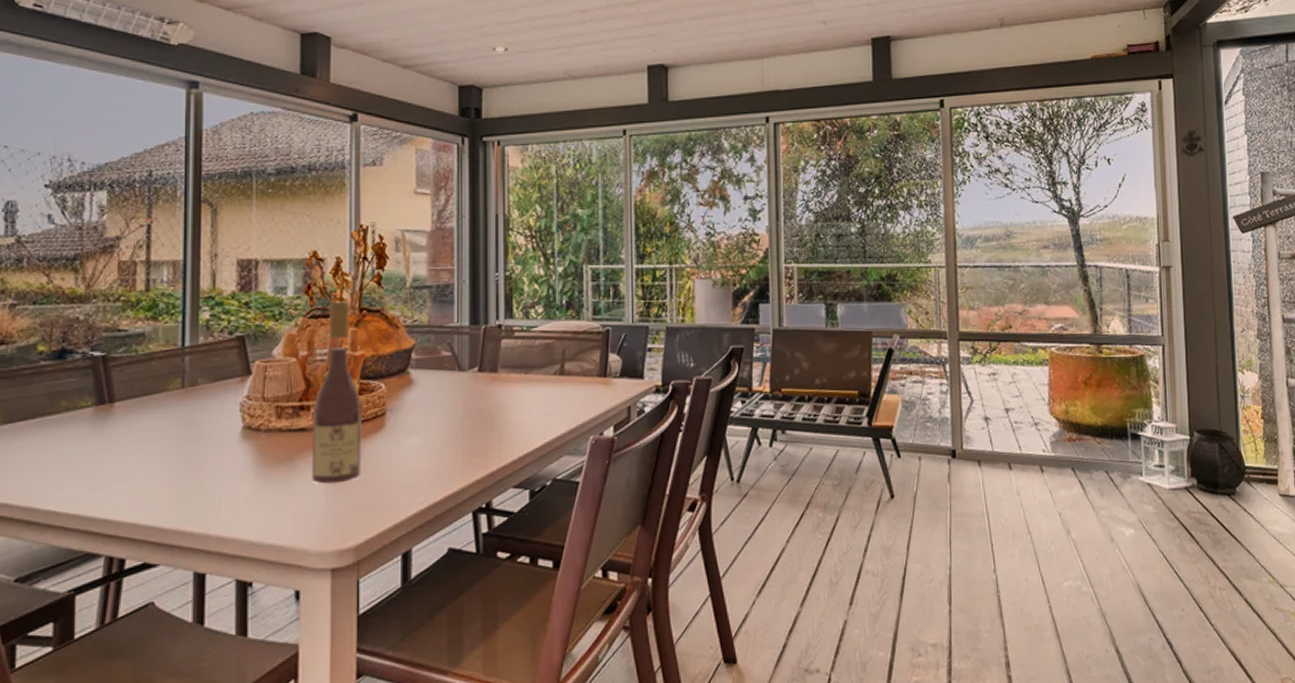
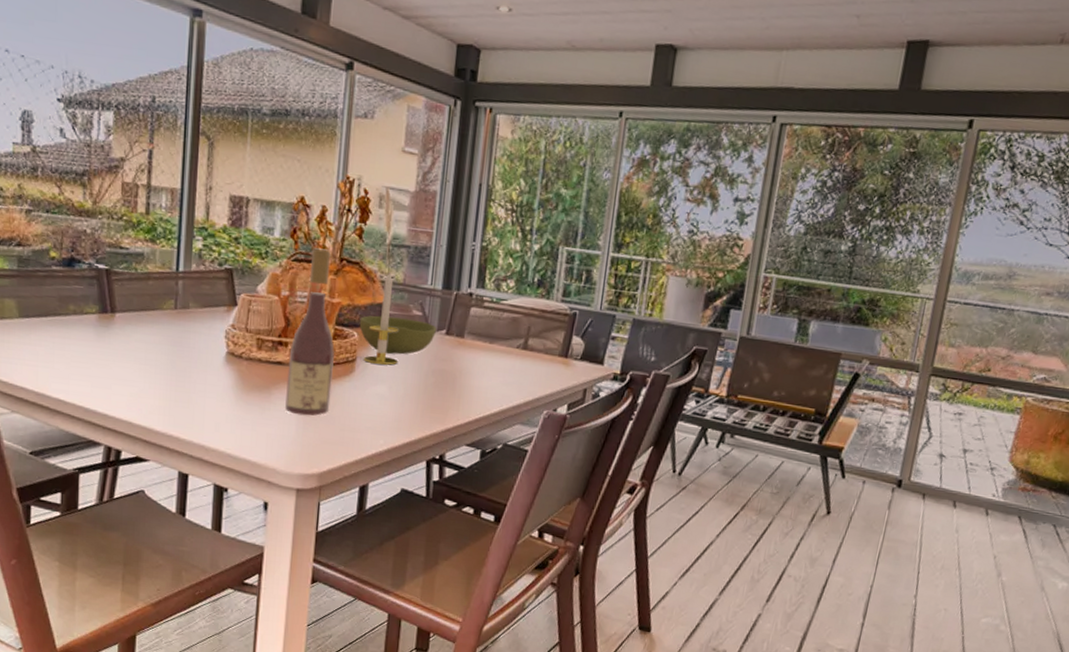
bowl: none [386,361,468,401] -> present [359,315,436,355]
candle: none [393,315,431,414] -> present [363,271,399,365]

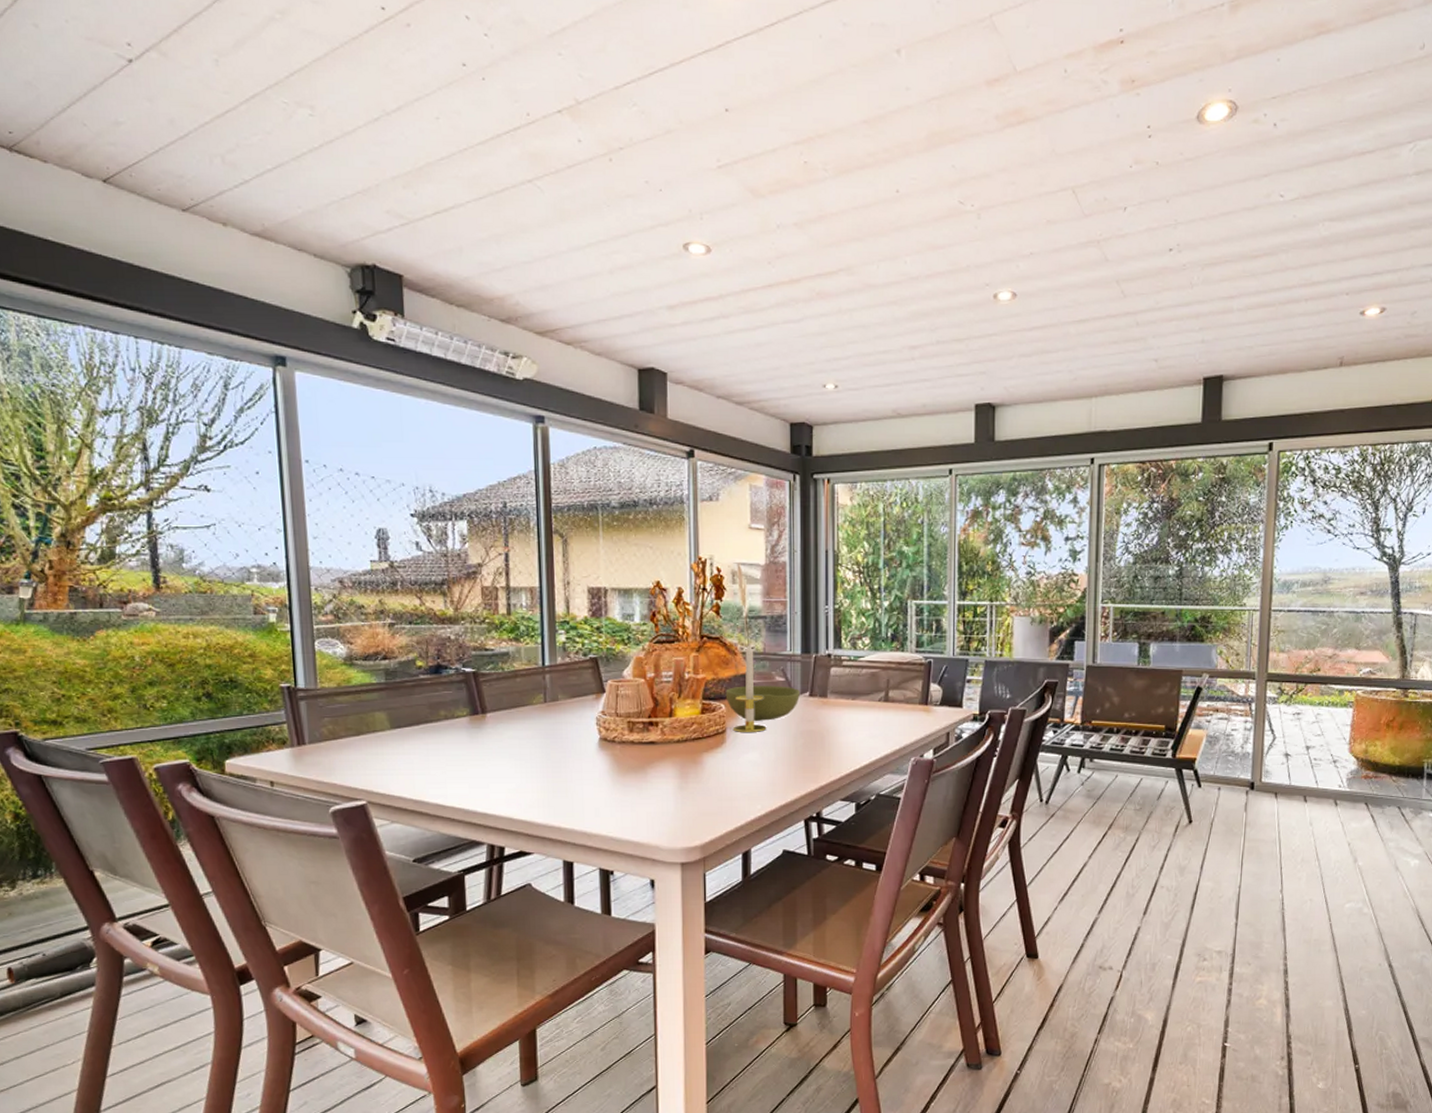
wine bottle: present [285,248,335,416] -> none [660,628,705,791]

